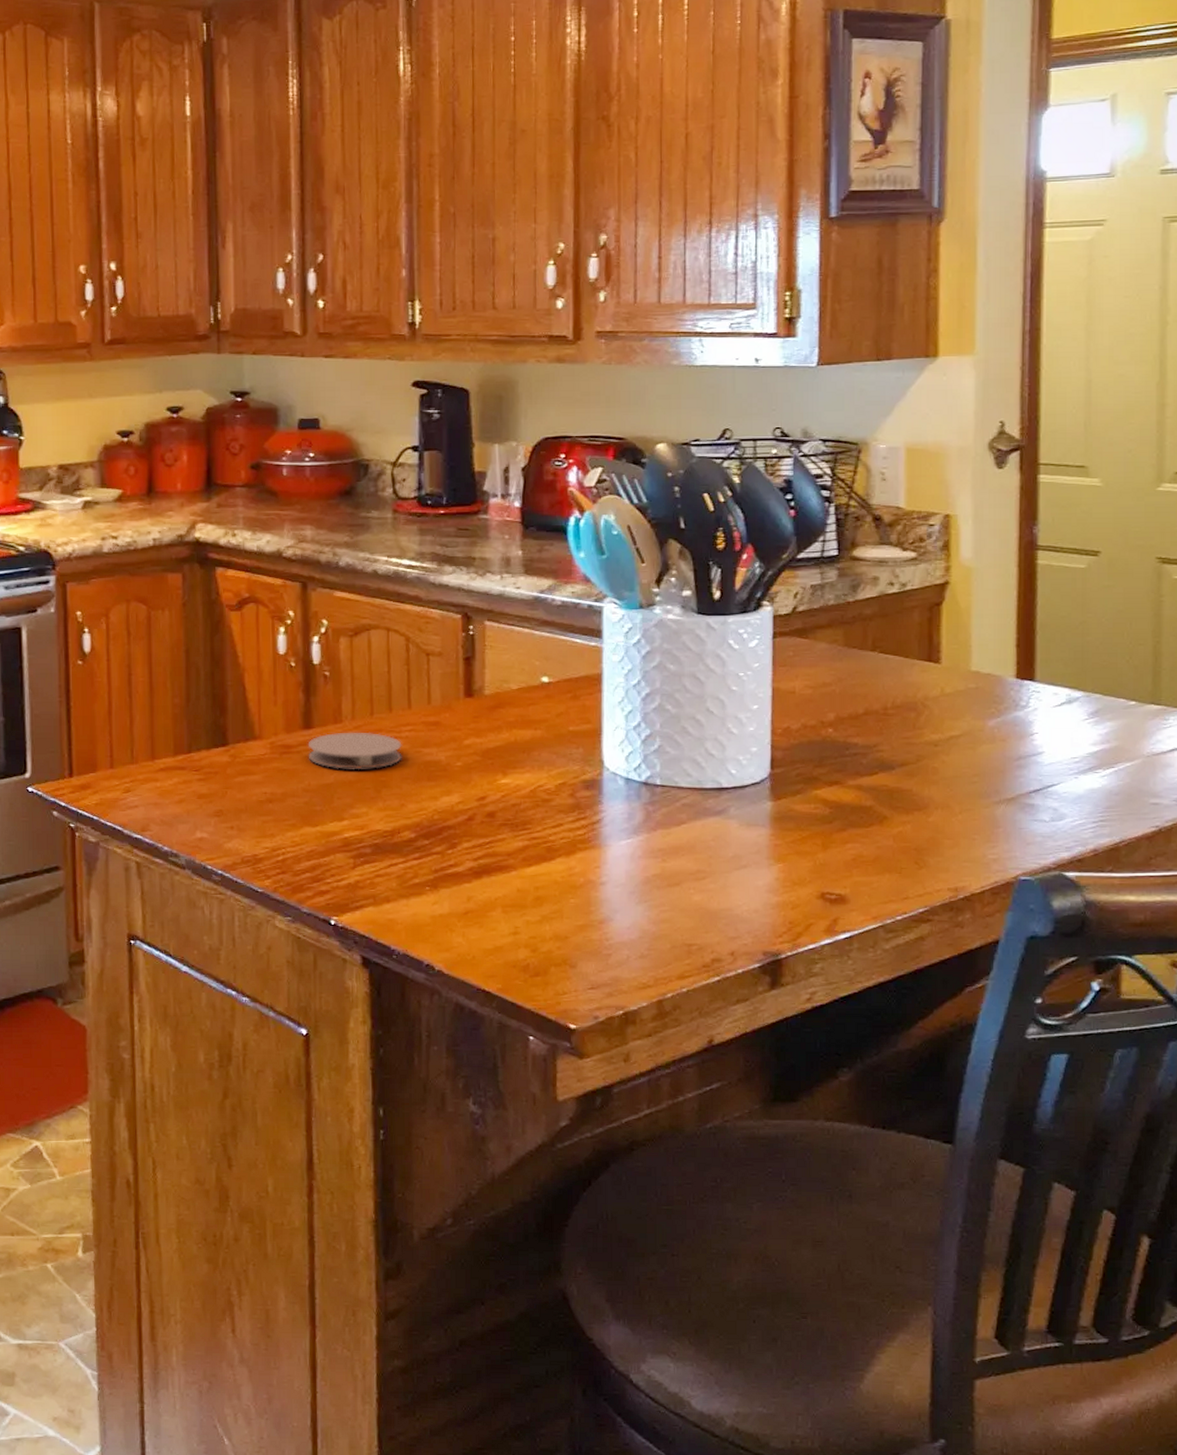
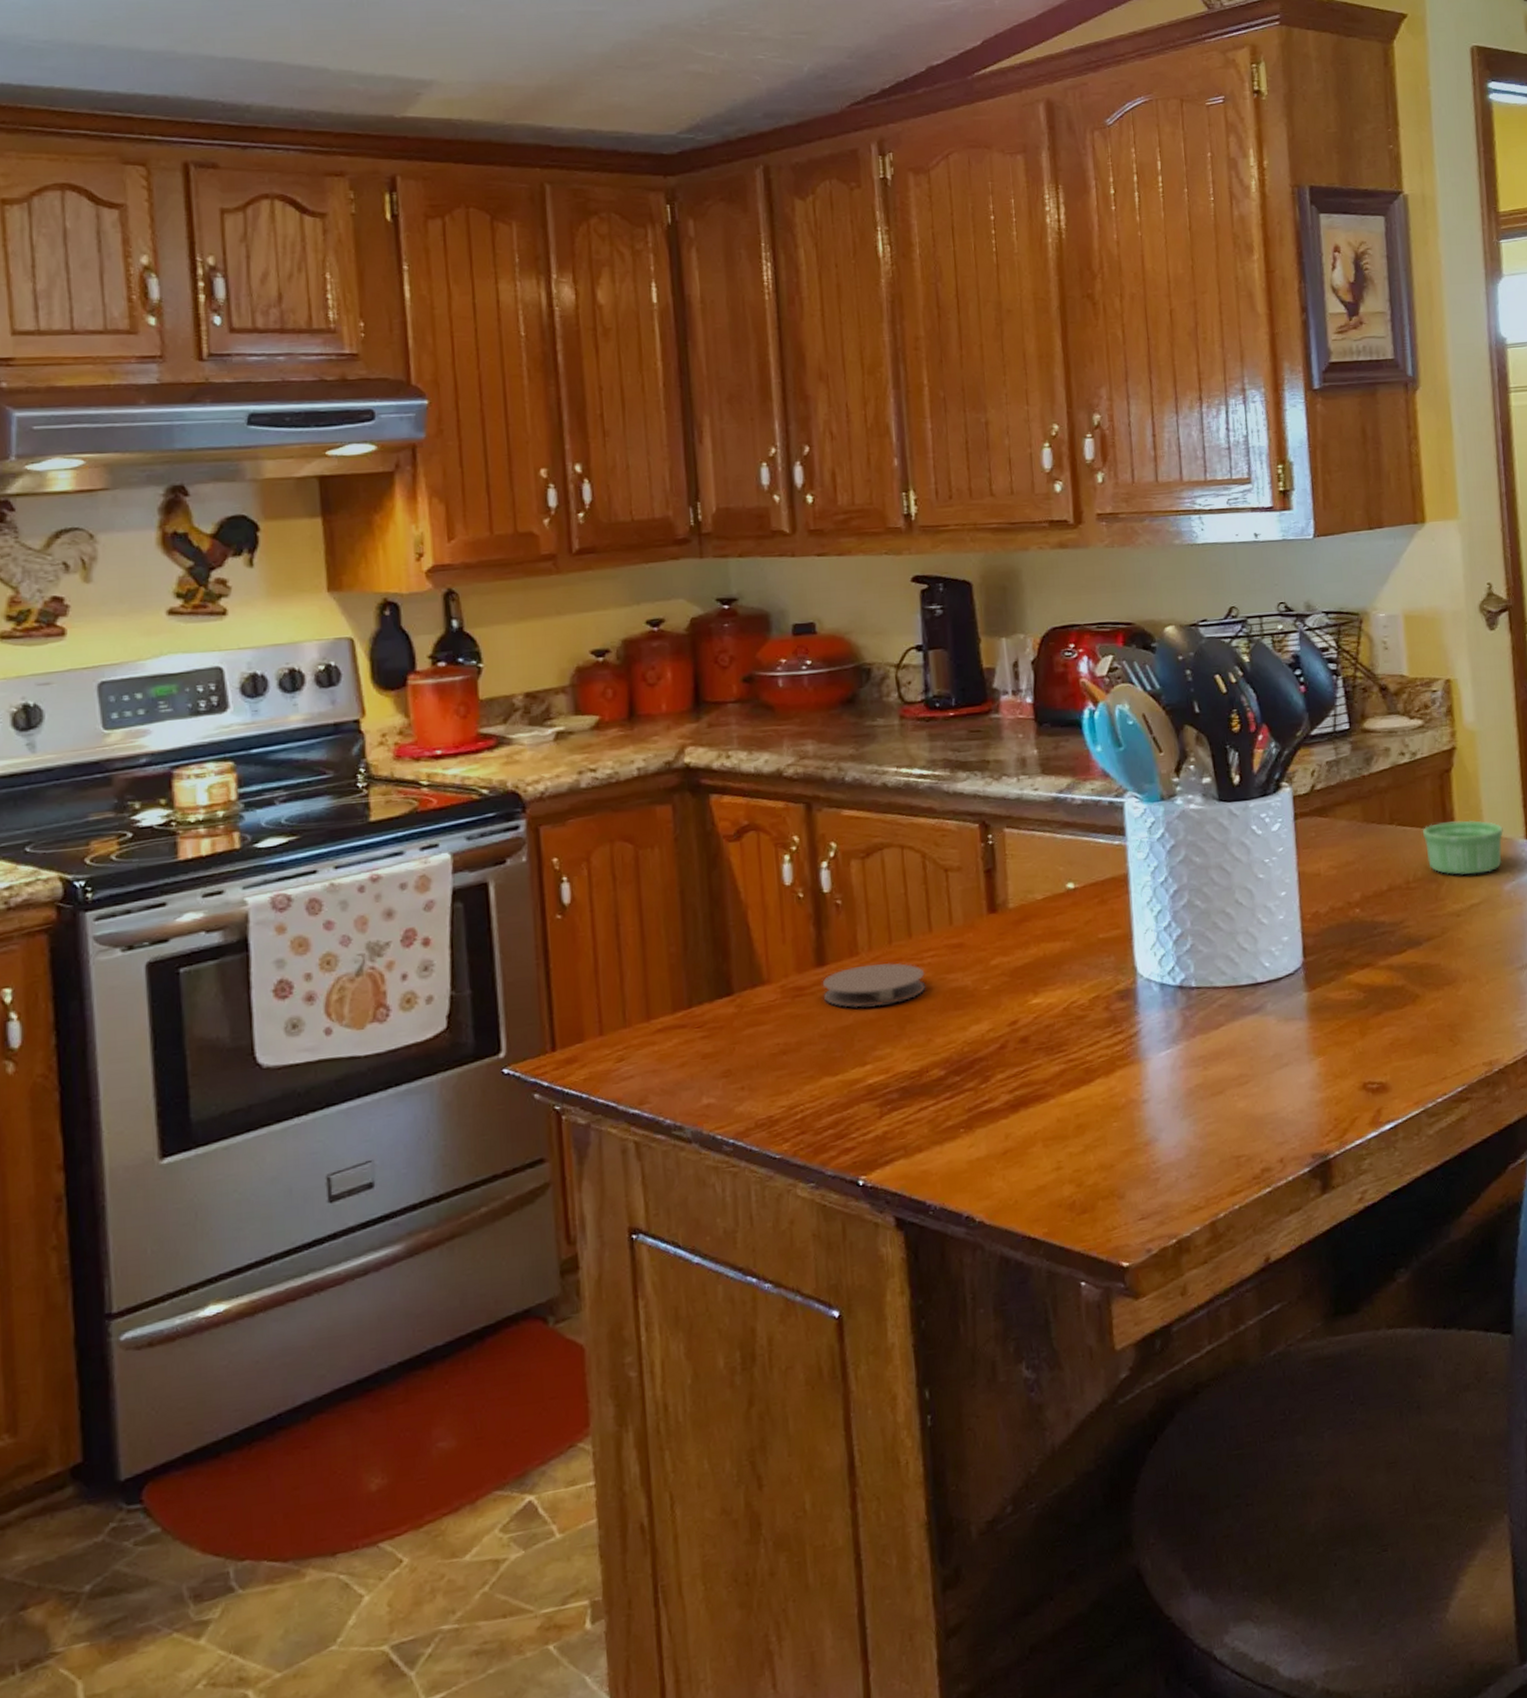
ramekin: none [905,654,992,707] -> present [1422,820,1503,875]

